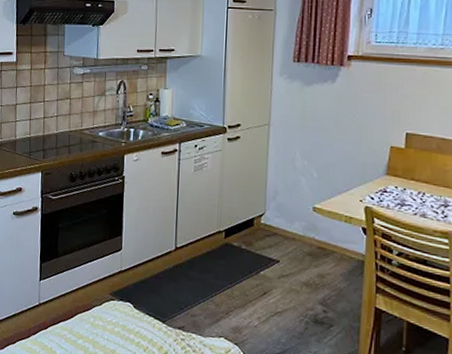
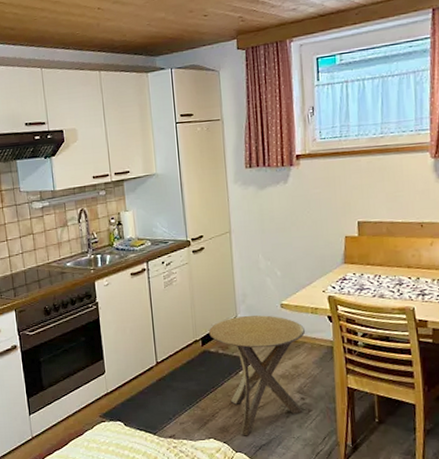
side table: none [234,213,337,342] -> present [209,315,306,436]

